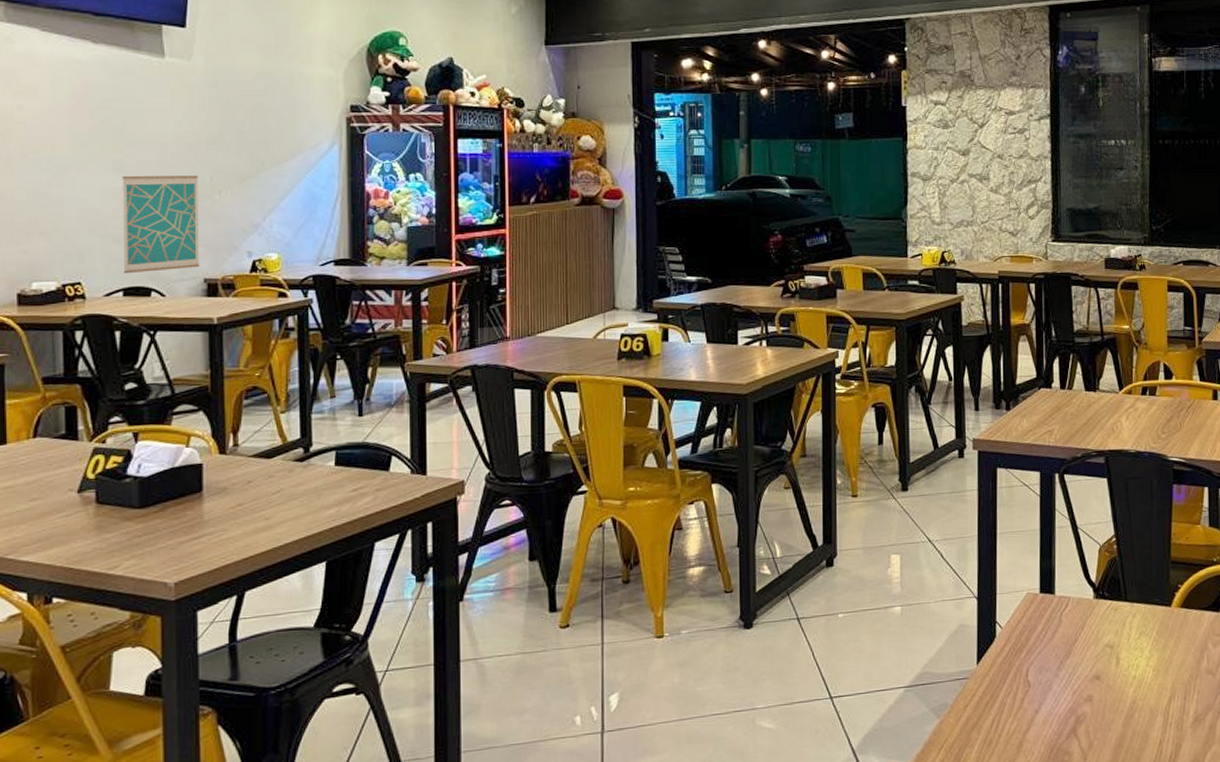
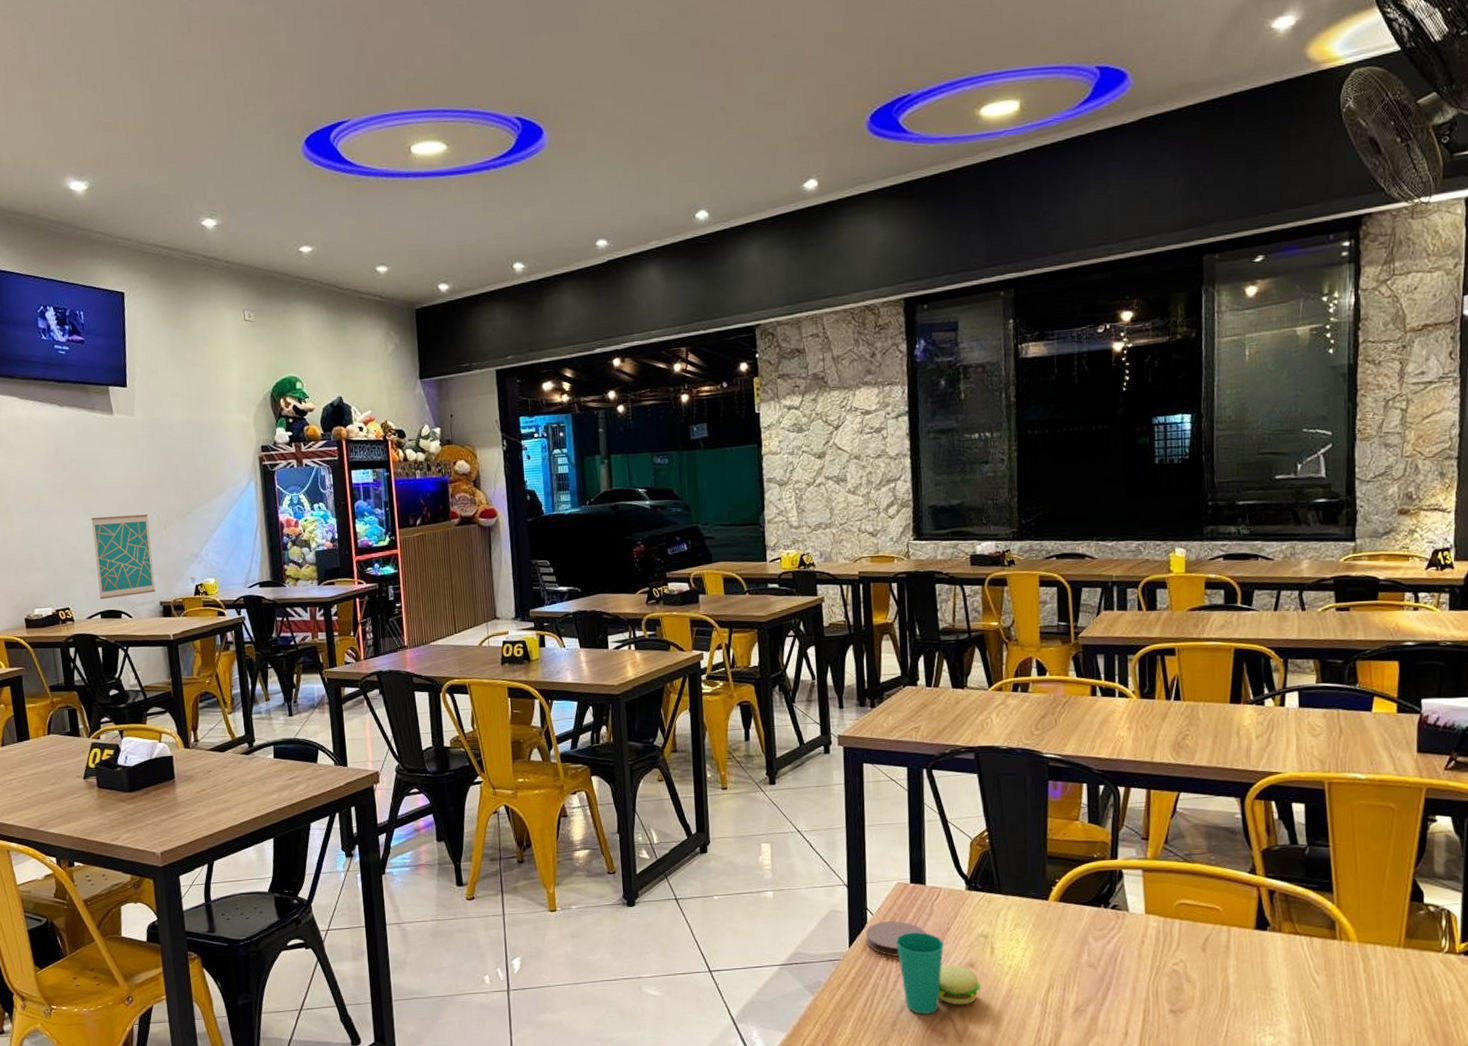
coaster: none [994,633,1055,672] -> present [865,920,927,957]
cup: none [1023,645,1106,733] -> present [895,932,980,1014]

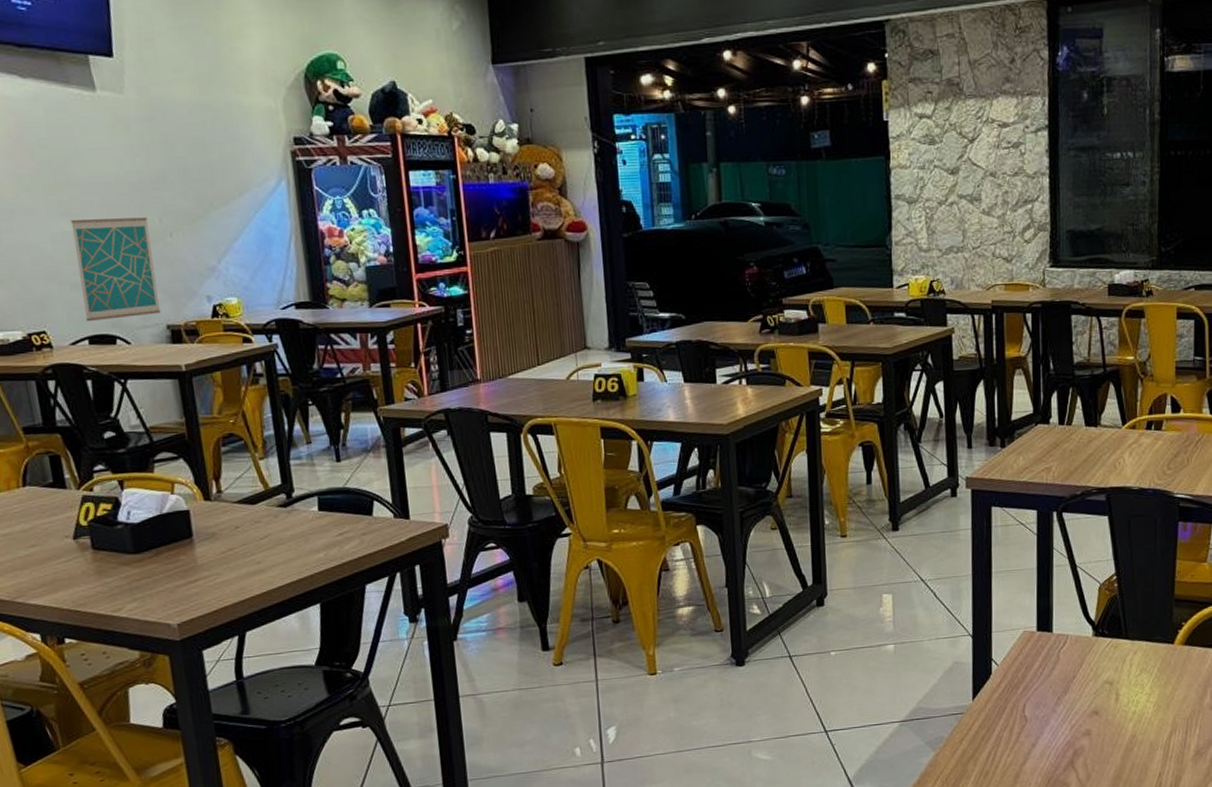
coaster: present [865,920,927,957] -> none [989,670,1052,708]
cup: present [895,932,980,1014] -> none [1020,681,1104,765]

